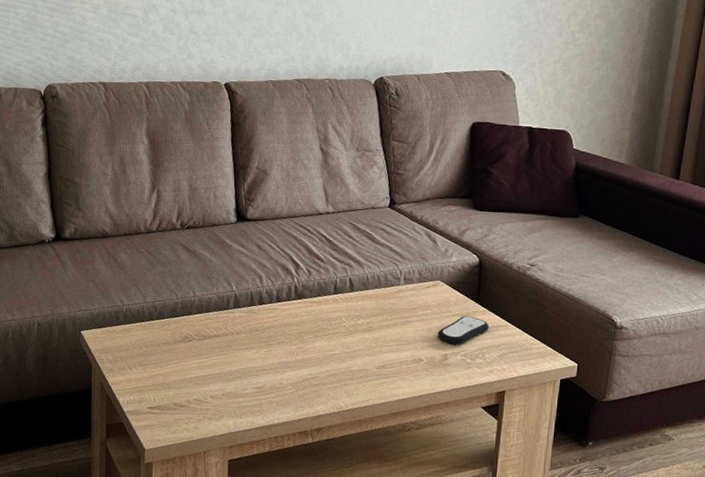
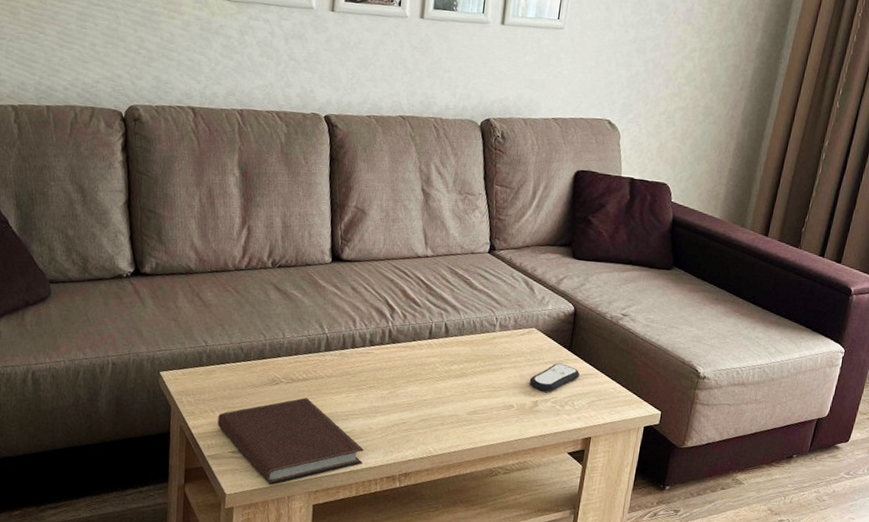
notebook: none [135,354,276,441] -> present [217,397,364,486]

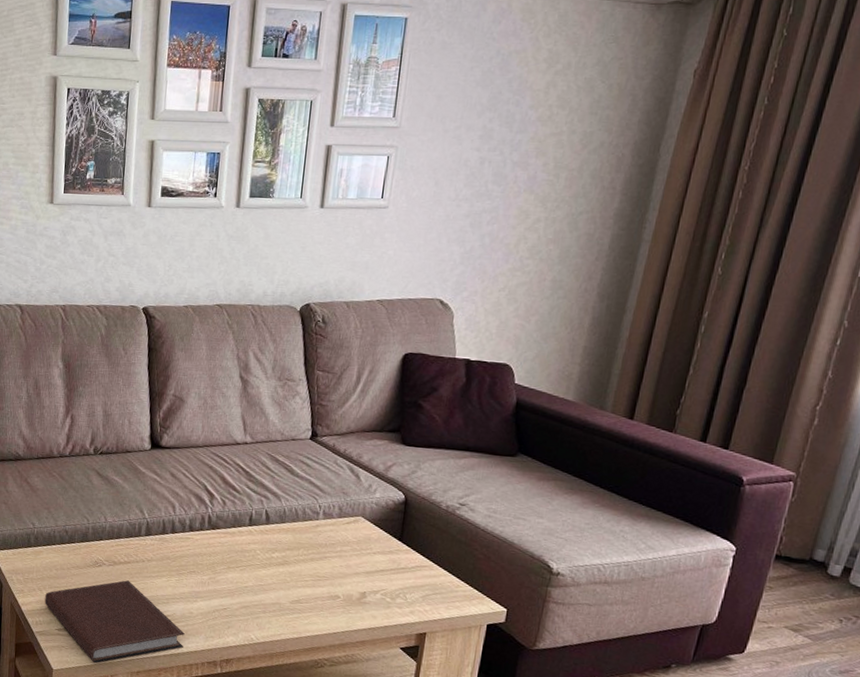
remote control: present [529,363,580,392] -> none [356,553,412,584]

